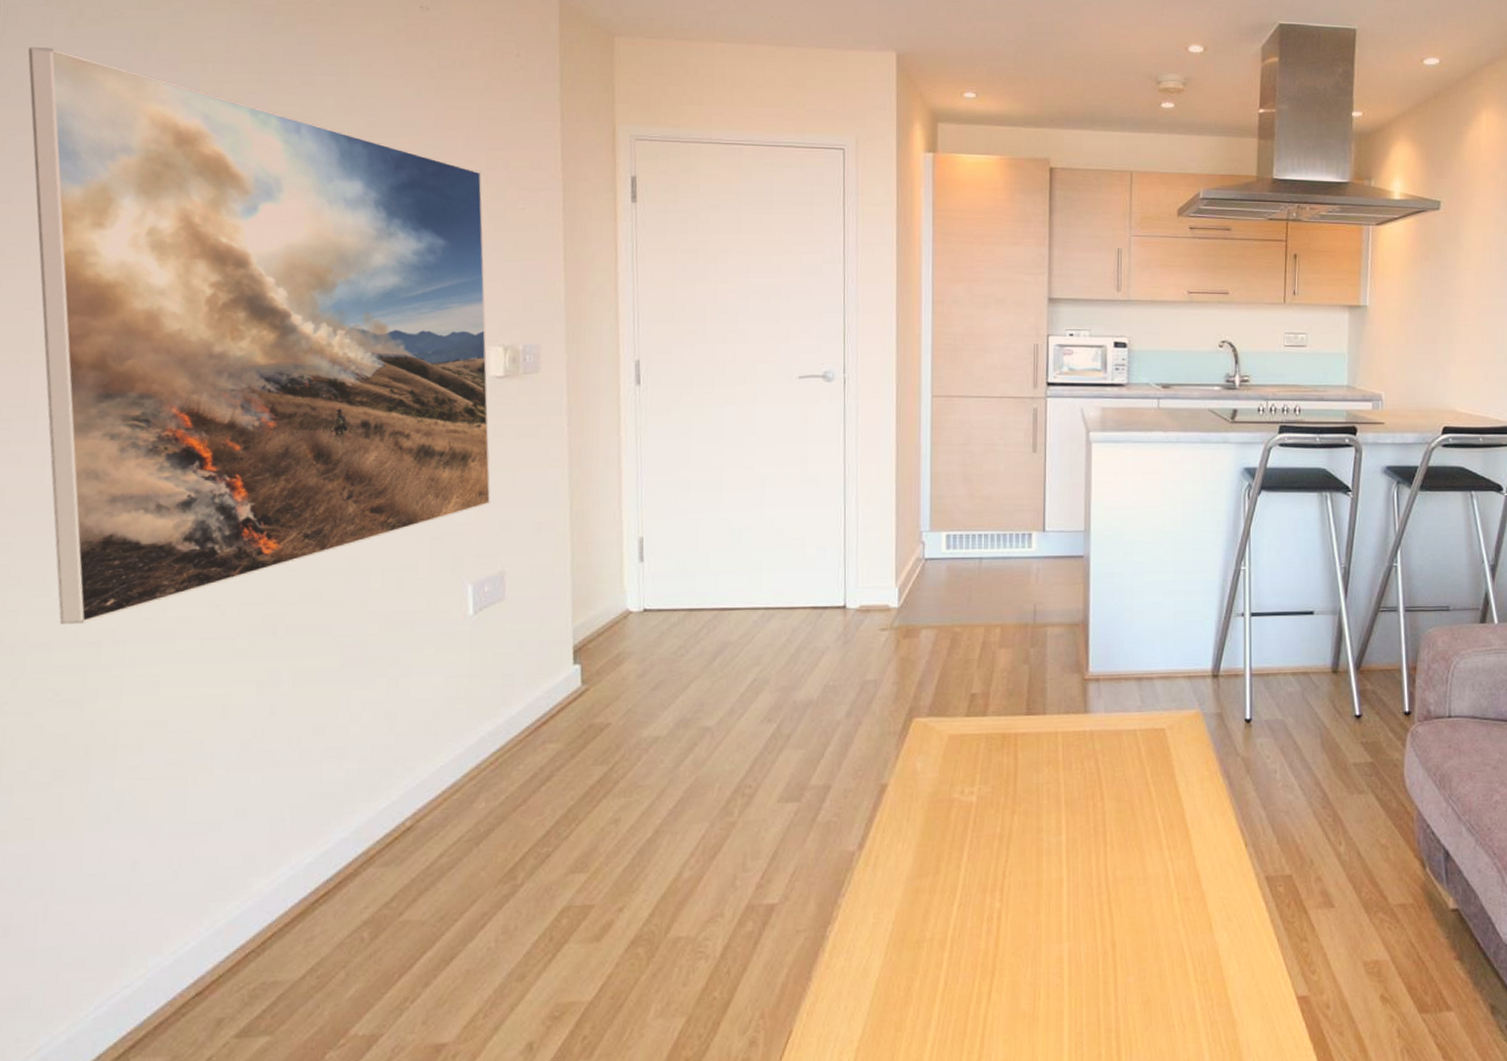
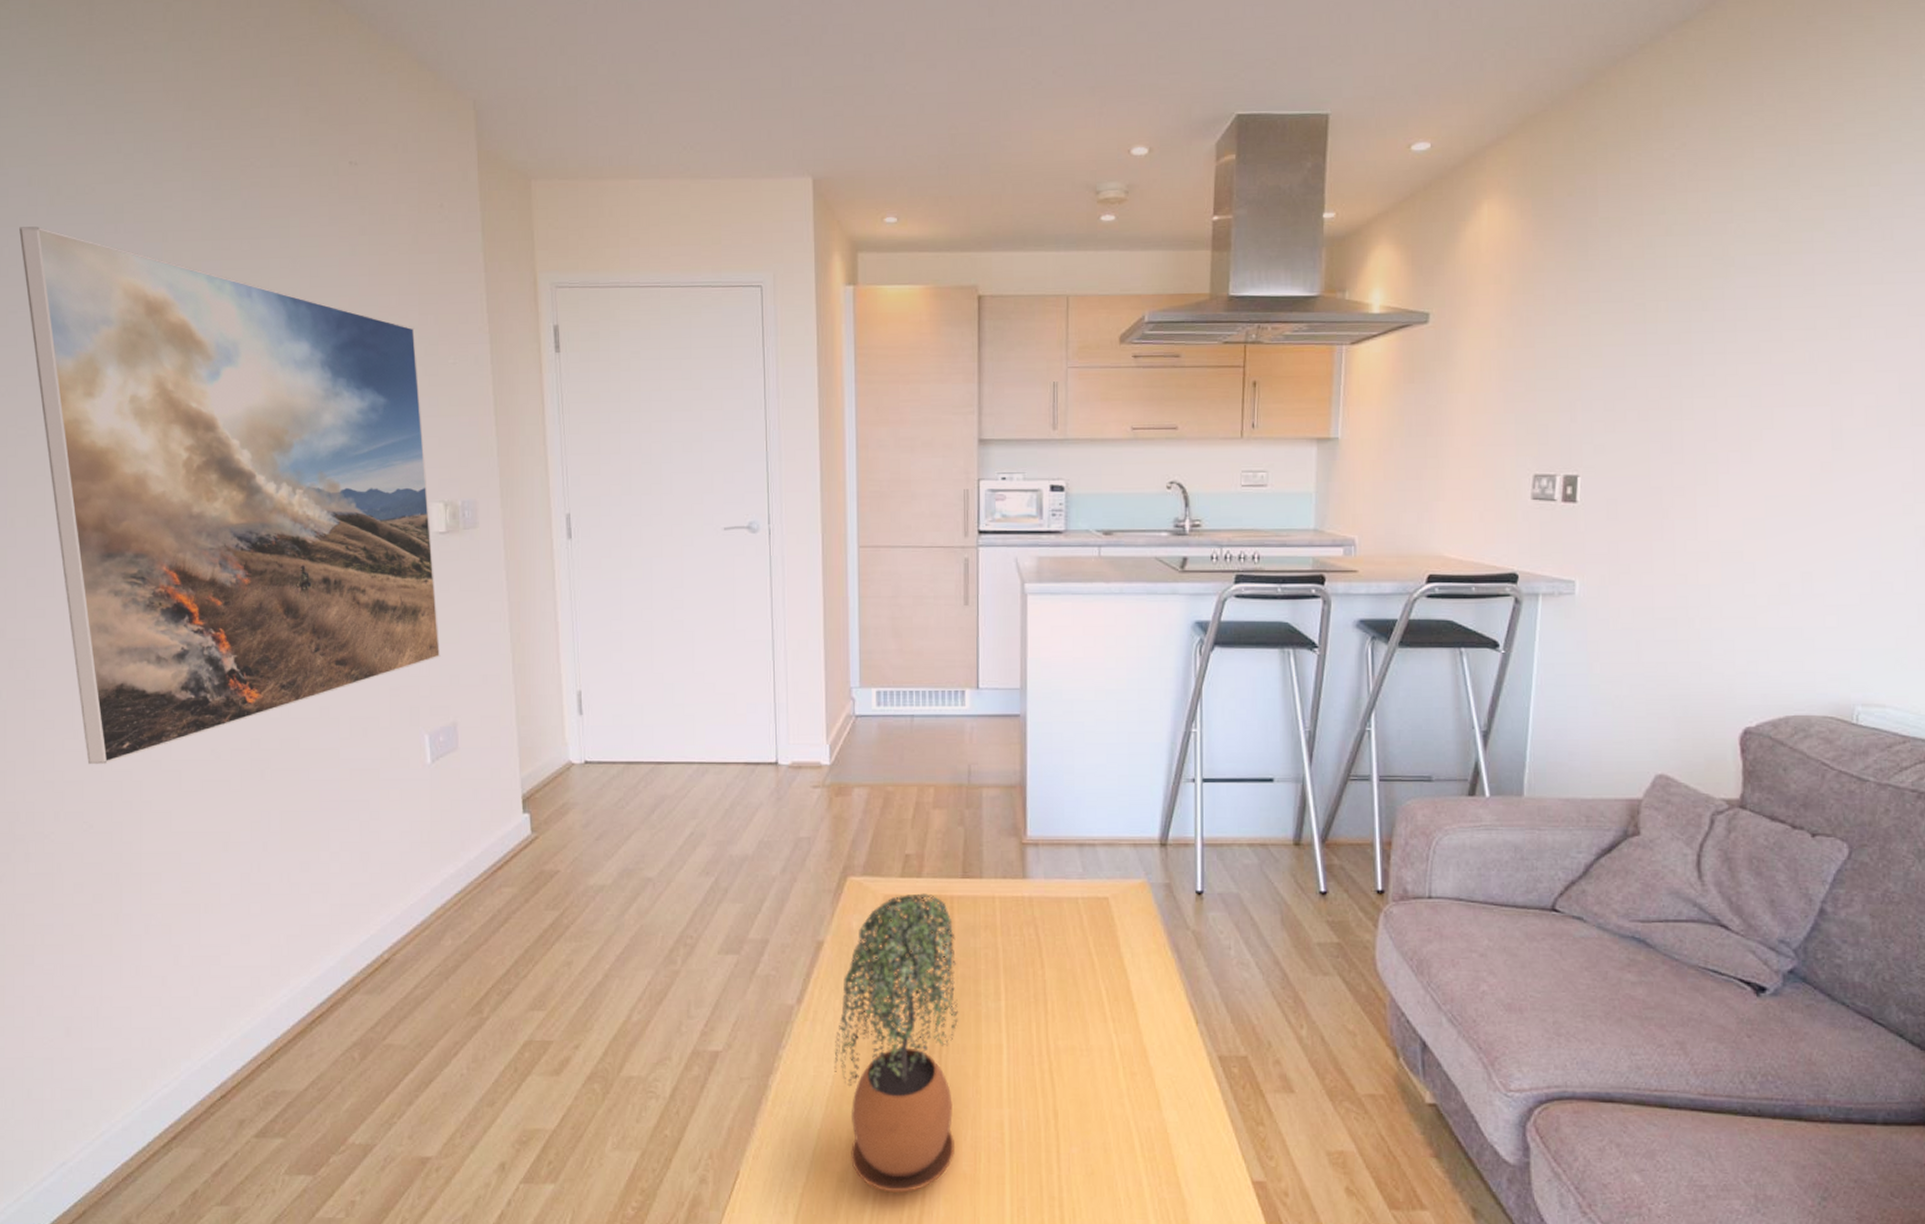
potted plant: none [894,731,1021,1038] -> present [834,893,959,1193]

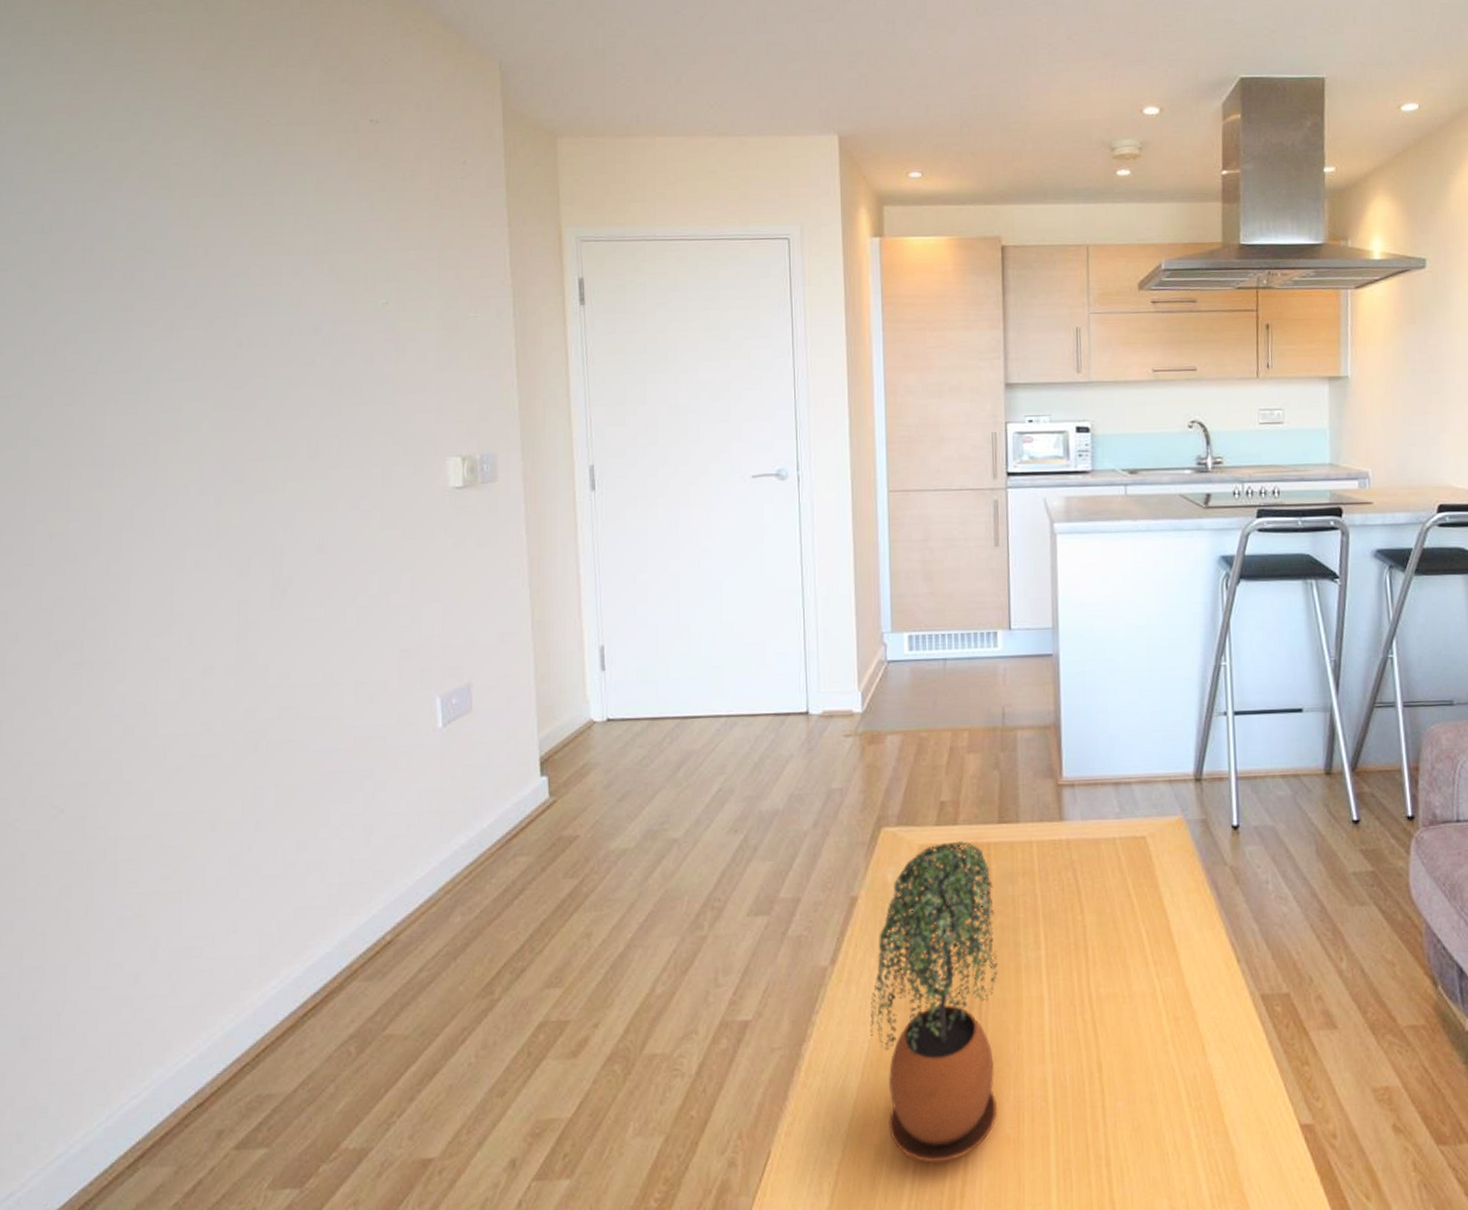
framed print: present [19,226,441,764] -> none [13,184,455,743]

